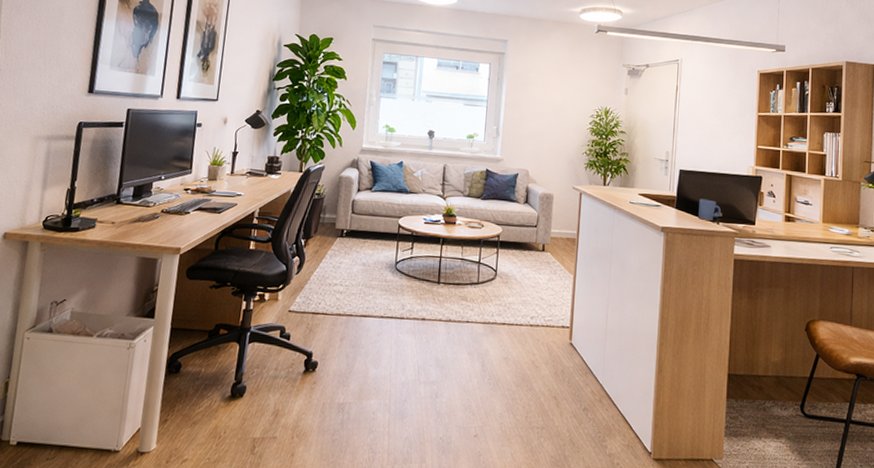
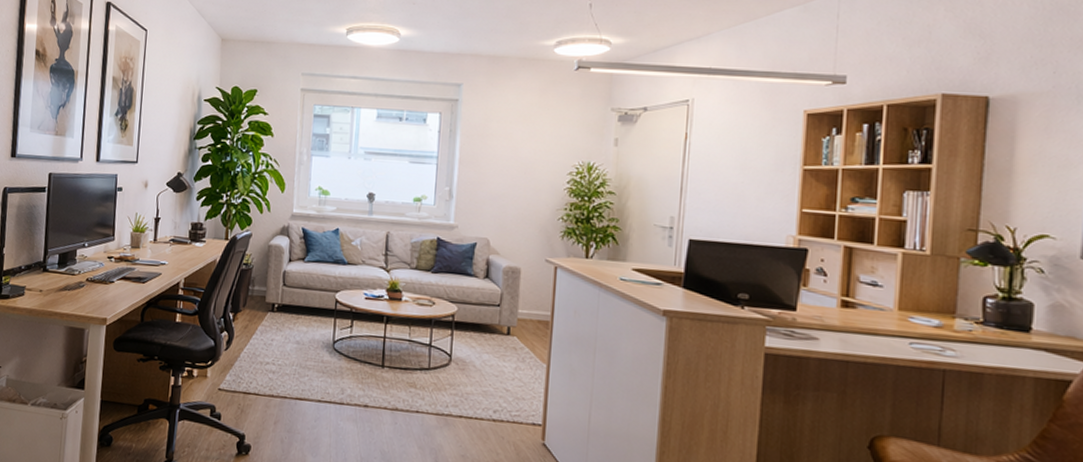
mug: present [697,198,721,222] -> none [713,276,747,305]

